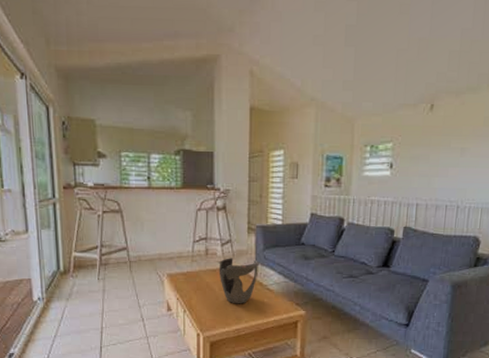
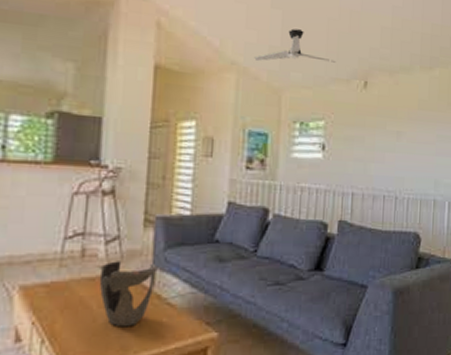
ceiling fan: none [330,63,404,95] -> present [254,28,336,63]

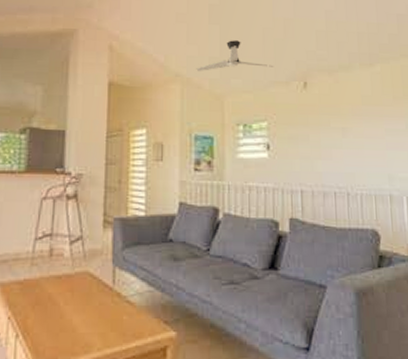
decorative bowl: present [98,261,158,327] -> none [64,260,117,324]

